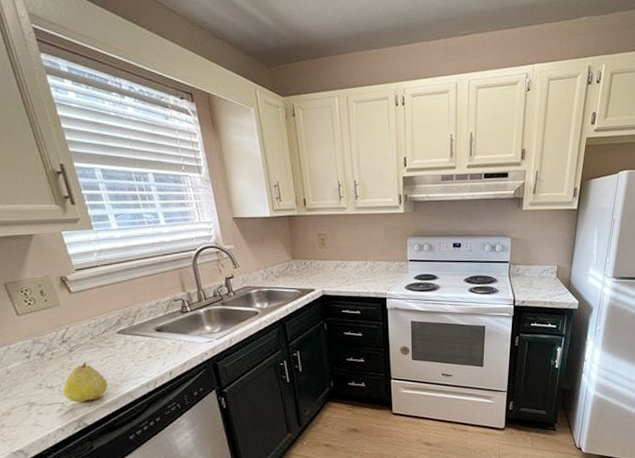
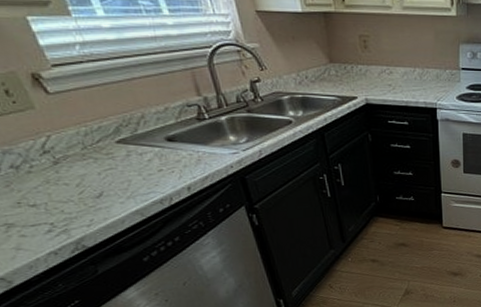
fruit: present [63,362,108,403] -> none [50,176,111,223]

